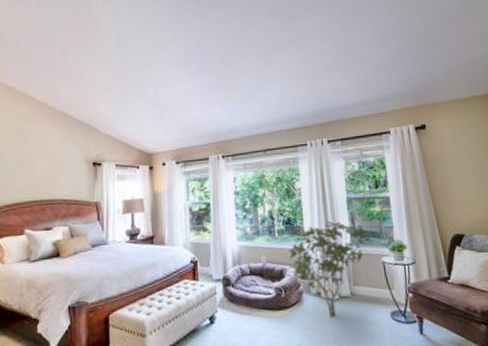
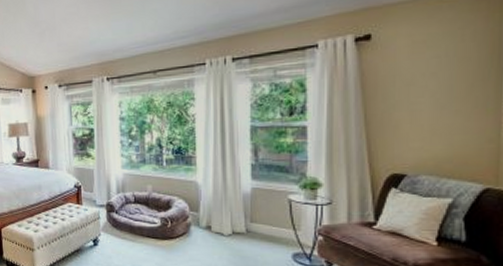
shrub: present [289,221,372,317] -> none [178,152,278,252]

